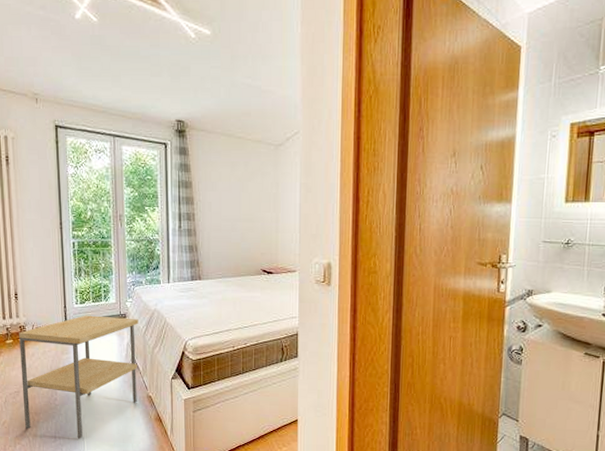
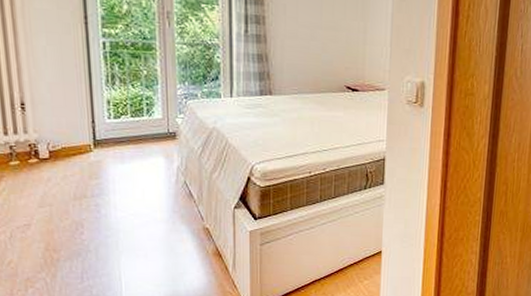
side table: present [19,315,139,439] -> none [28,132,192,279]

